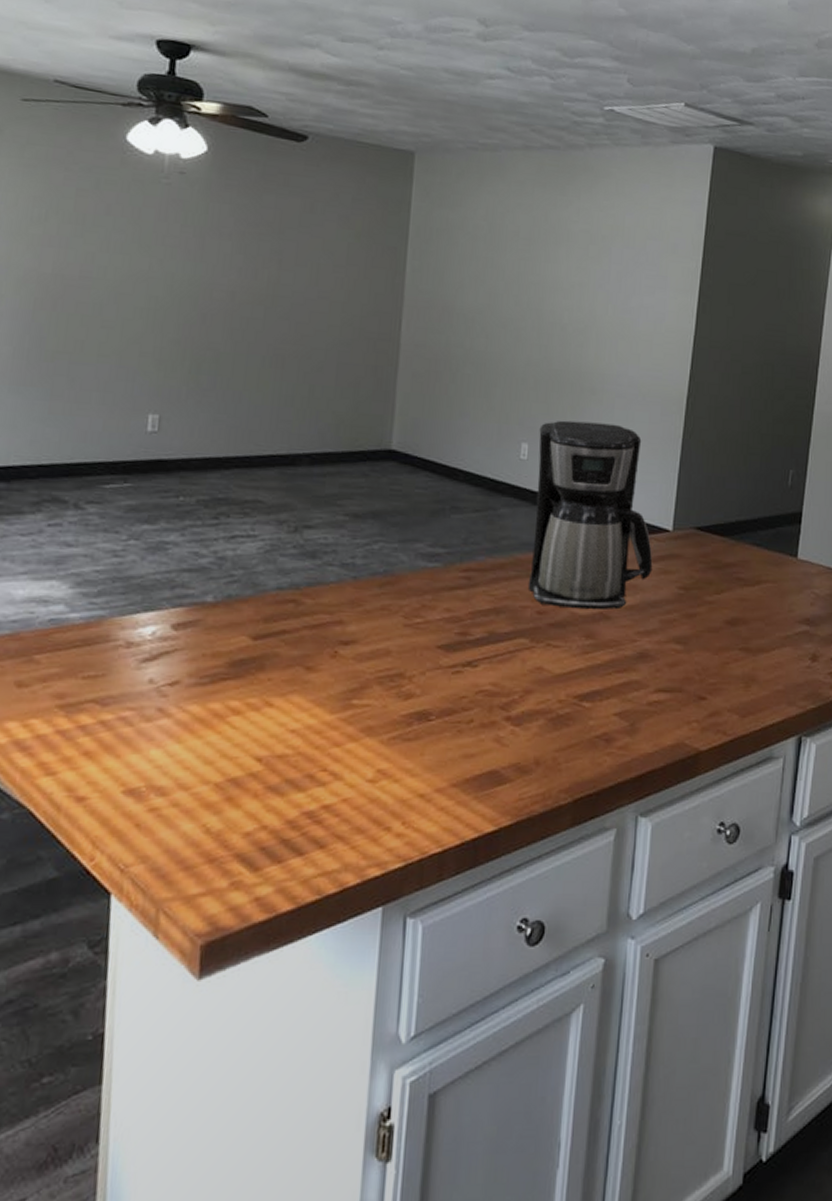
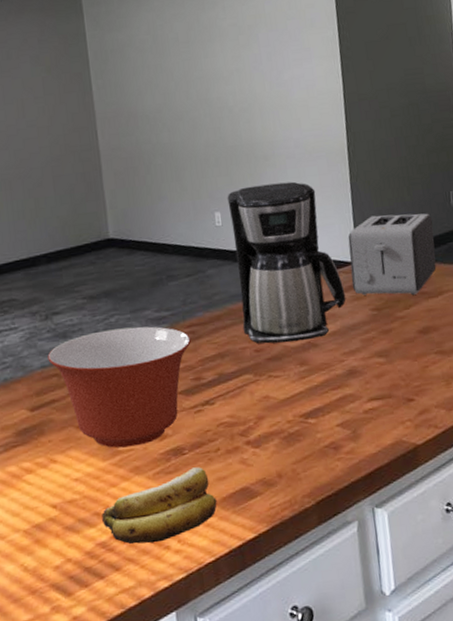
mixing bowl: none [287,557,464,702] -> present [47,326,191,448]
banana: none [315,738,458,821] -> present [102,467,217,545]
toaster: none [662,481,765,579] -> present [348,213,437,296]

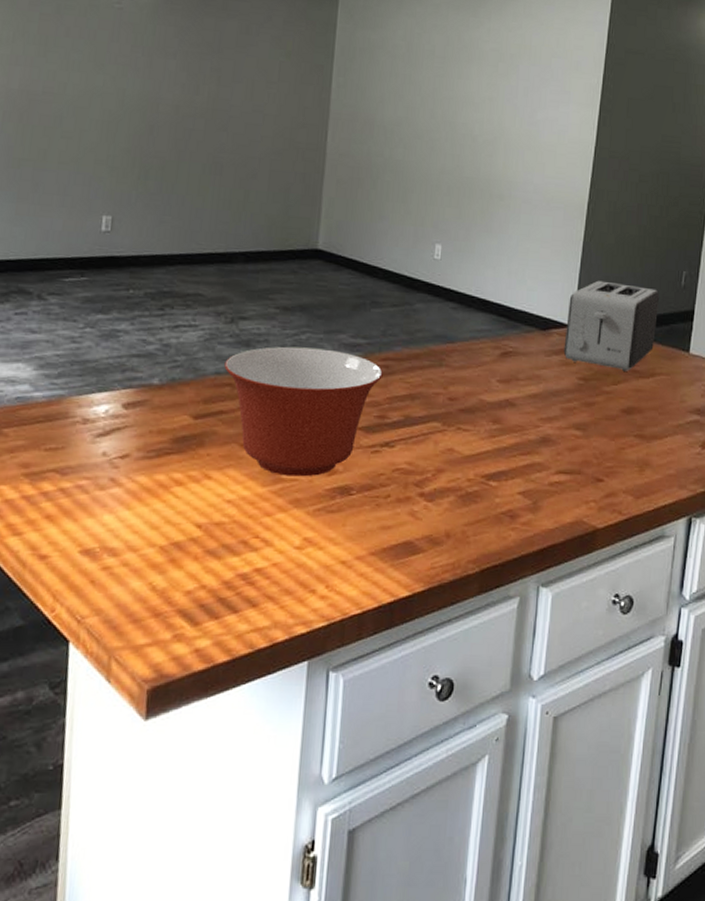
banana: present [102,467,217,545] -> none [248,511,376,584]
coffee maker: present [227,181,346,344] -> none [440,223,555,398]

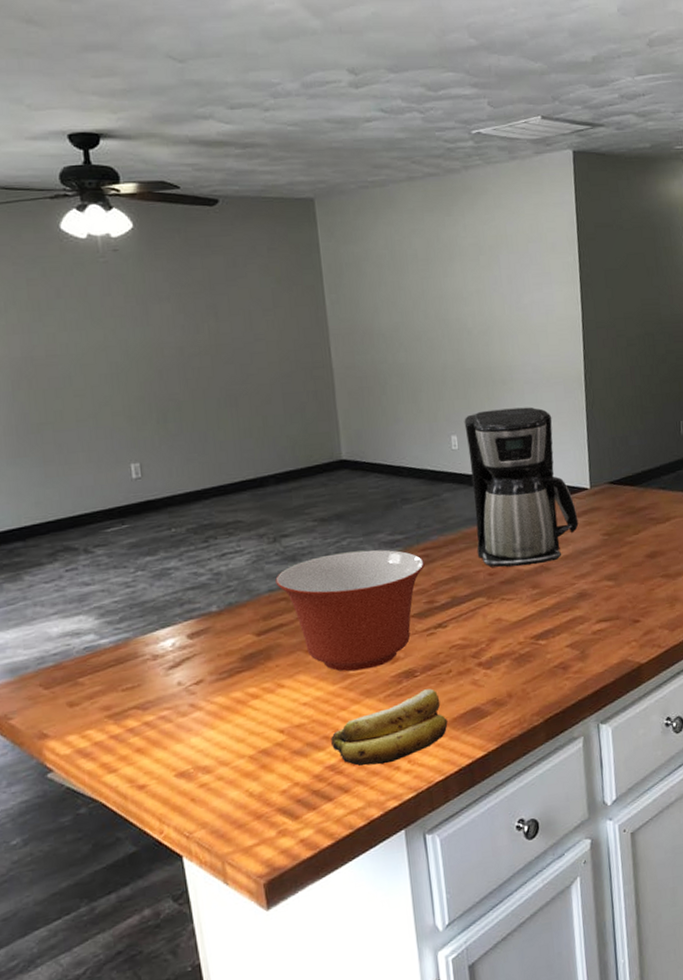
banana: none [248,511,376,584] -> present [331,688,448,766]
coffee maker: none [440,223,555,398] -> present [464,407,579,568]
toaster: present [563,280,660,371] -> none [582,442,665,521]

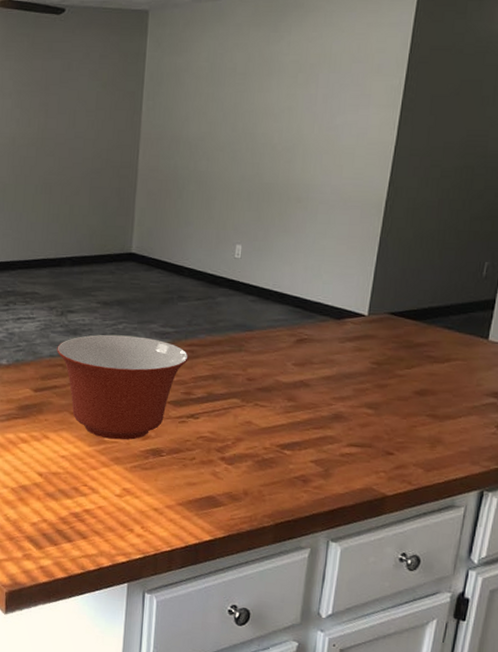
banana: present [331,688,448,766] -> none [79,469,183,525]
coffee maker: present [464,407,579,568] -> none [240,225,349,379]

